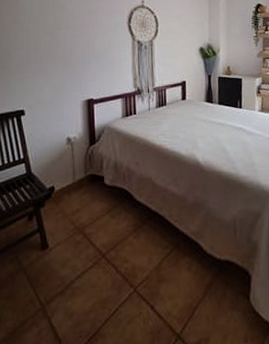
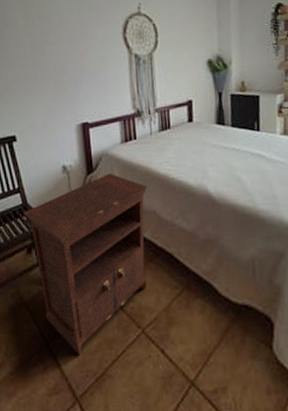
nightstand: none [27,144,145,317] -> present [23,173,148,355]

